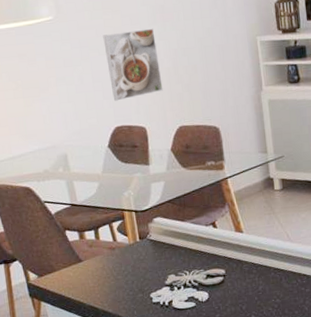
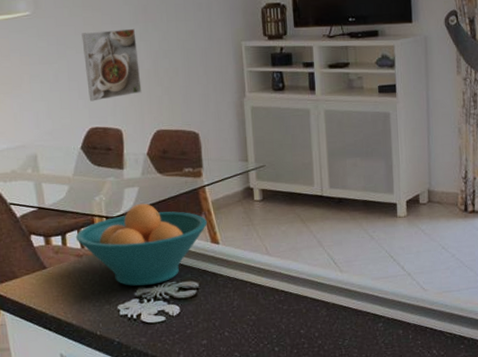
fruit bowl: none [107,196,231,275] -> present [75,203,207,286]

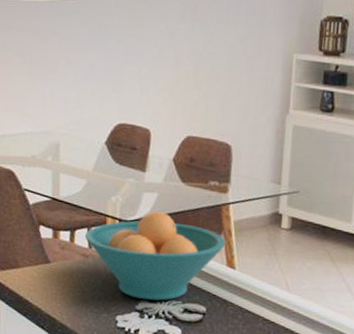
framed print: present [81,28,142,102] -> none [122,24,182,97]

